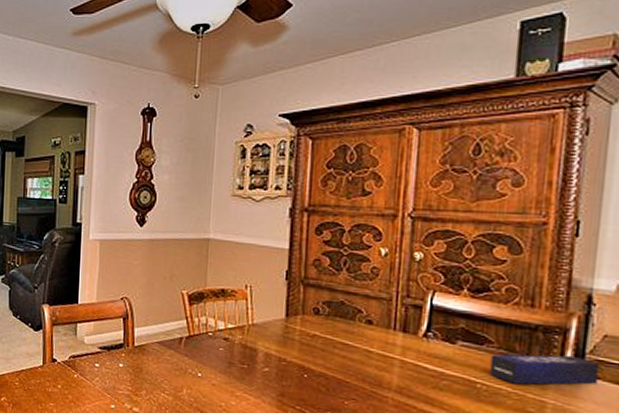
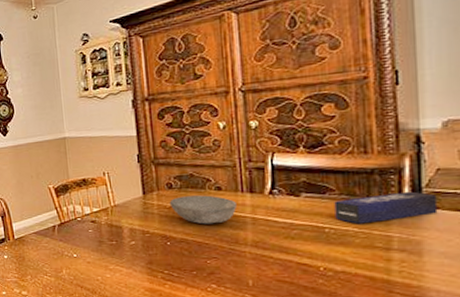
bowl: none [313,325,388,361] -> present [169,195,238,225]

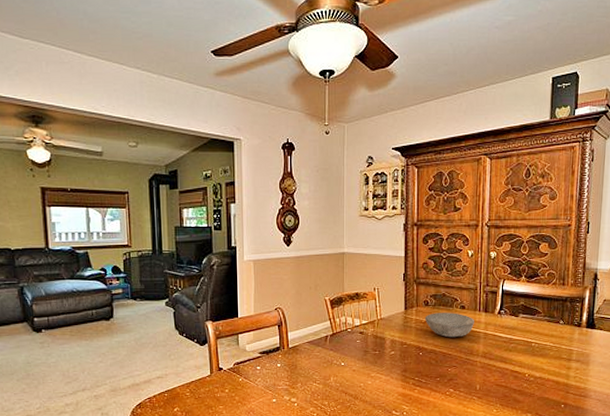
tissue box: present [334,191,438,224] -> none [539,316,602,340]

